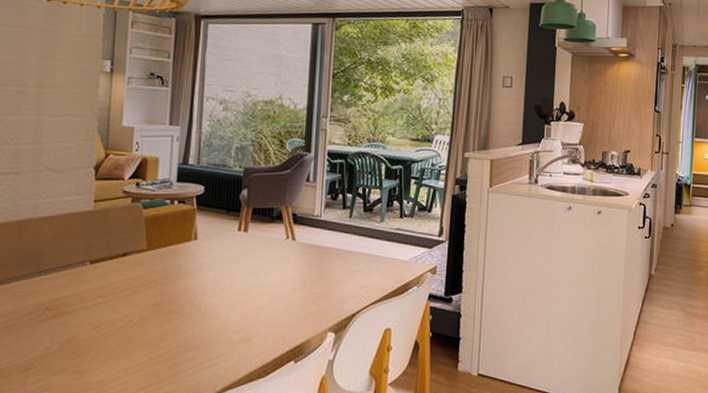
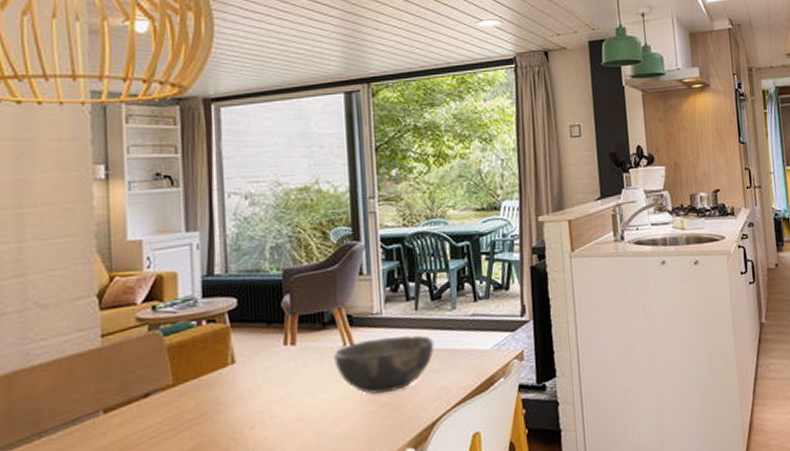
bowl: none [276,236,362,283] -> present [333,335,434,394]

